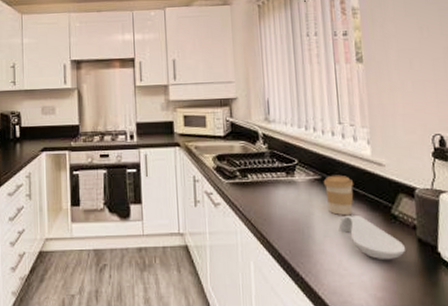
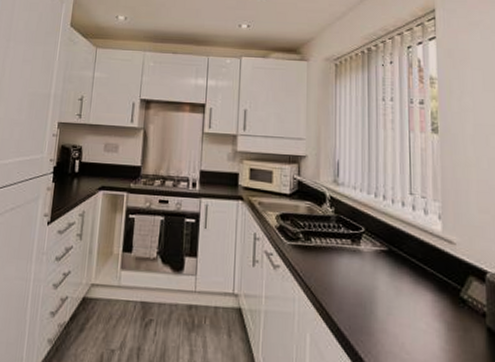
coffee cup: present [323,175,354,216] -> none [390,248,423,294]
spoon rest: present [338,215,406,260] -> none [403,293,474,348]

